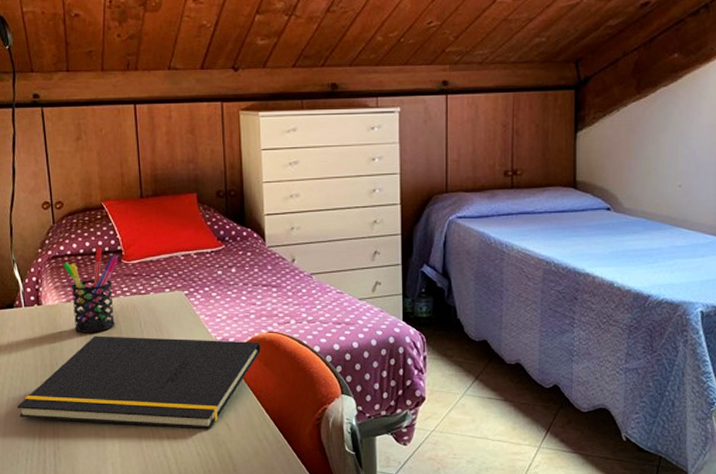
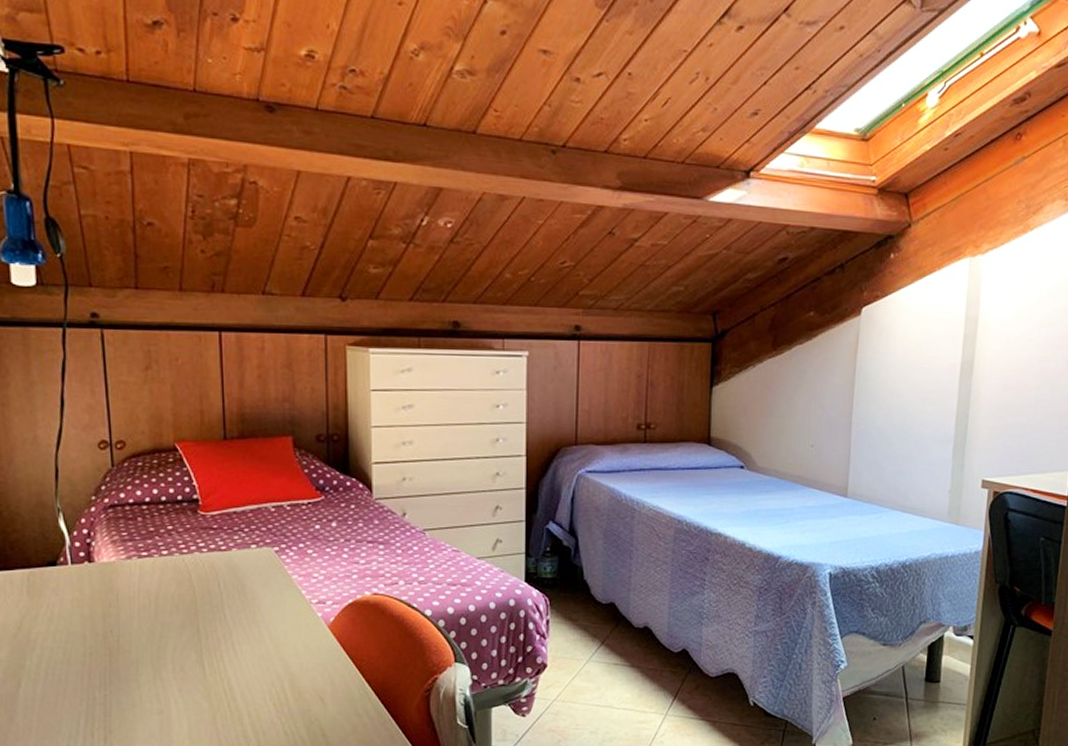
notepad: present [17,335,261,429] -> none [57,598,363,704]
pen holder: present [63,247,119,333] -> none [123,495,195,595]

